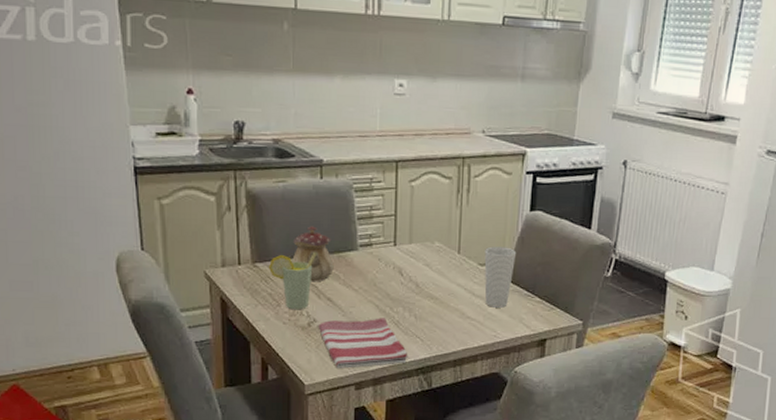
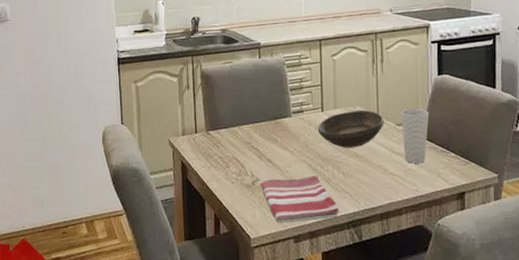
cup: present [268,252,317,310] -> none [219,120,258,171]
teapot: present [292,226,334,282] -> none [238,98,272,146]
bowl: none [388,246,466,288] -> present [317,110,384,148]

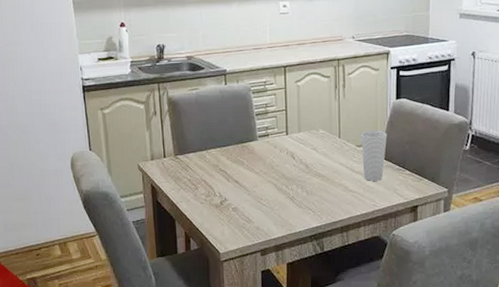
dish towel: present [260,176,339,223] -> none [228,194,303,238]
bowl: present [317,110,384,148] -> none [282,132,345,168]

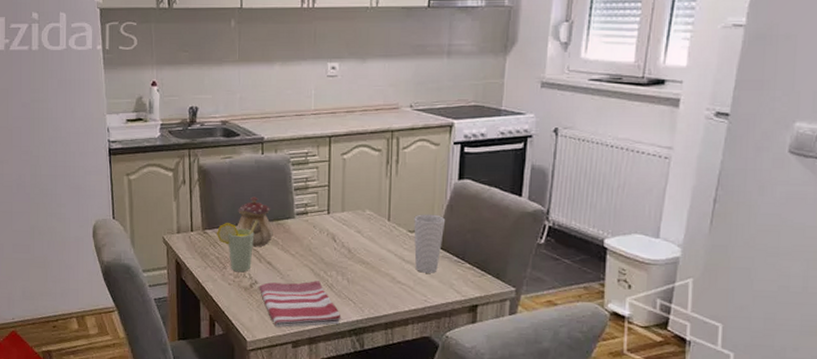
cup: none [187,144,225,192] -> present [216,220,259,273]
teapot: none [205,123,239,168] -> present [236,196,273,247]
dish towel: none [228,194,303,238] -> present [259,281,341,327]

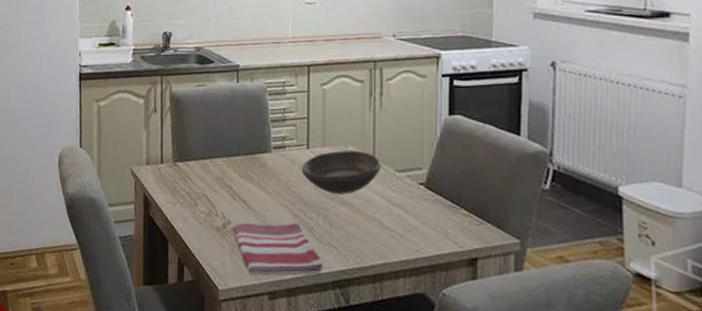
cup: present [216,220,259,273] -> none [187,153,233,211]
teapot: present [236,196,273,247] -> none [209,127,248,183]
bowl: none [322,214,395,254] -> present [301,150,381,194]
cup: present [414,214,446,273] -> none [401,152,437,219]

